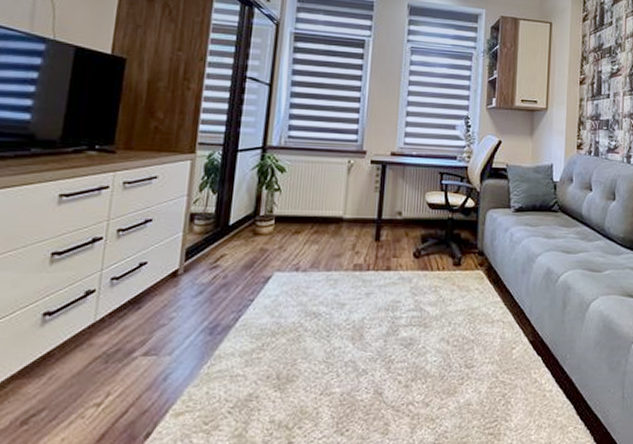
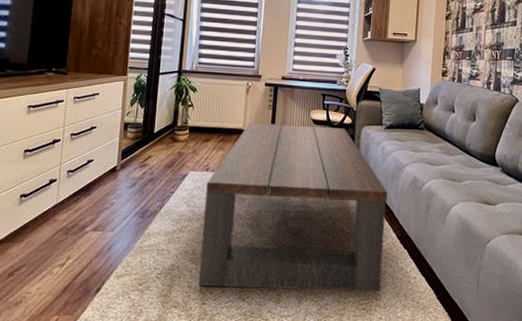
coffee table: none [283,209,517,419] -> present [198,122,387,291]

